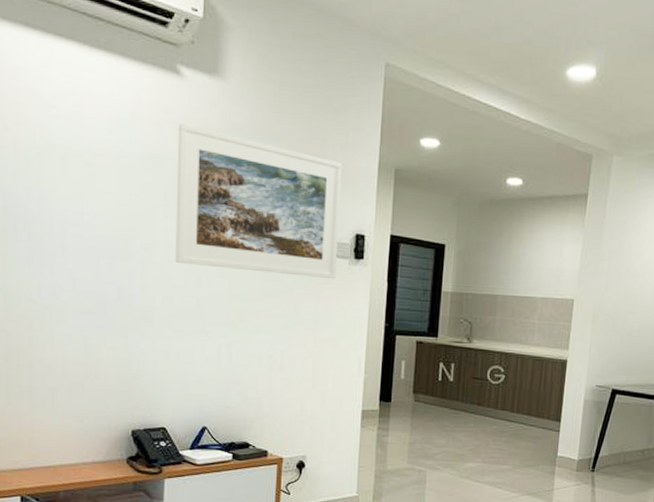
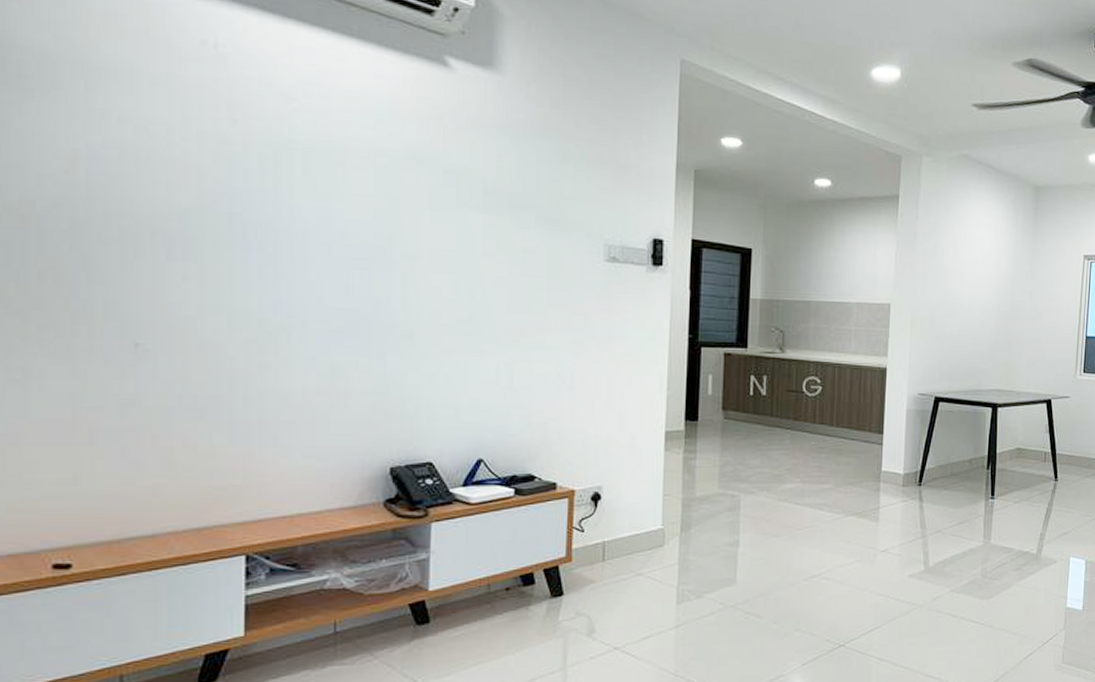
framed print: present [175,122,342,278] -> none [444,118,636,287]

